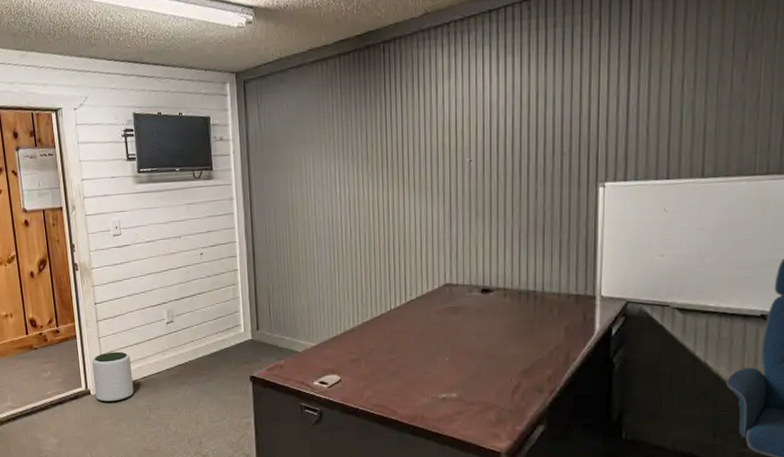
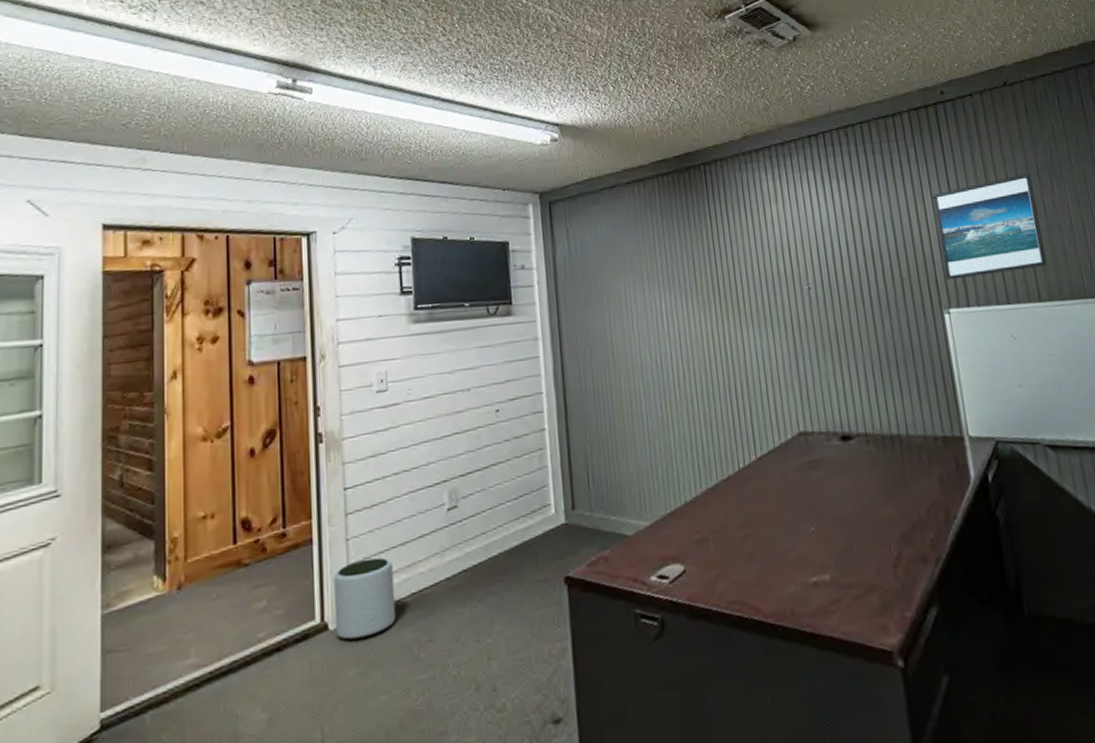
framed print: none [607,44,725,156] -> present [932,173,1047,281]

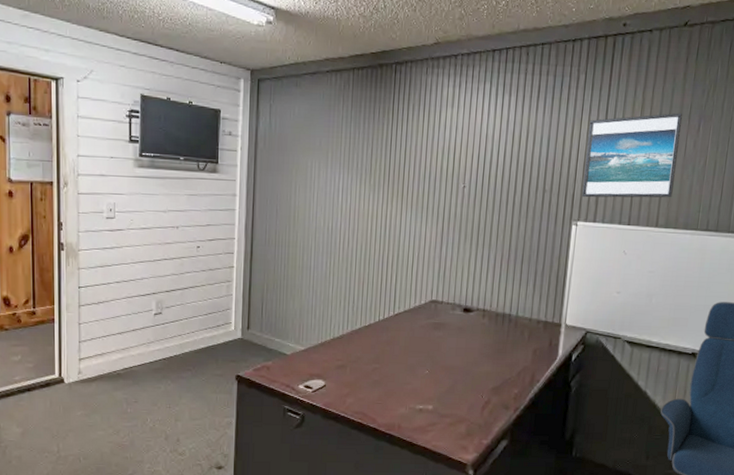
plant pot: present [333,557,396,640] -> none [69,339,113,392]

